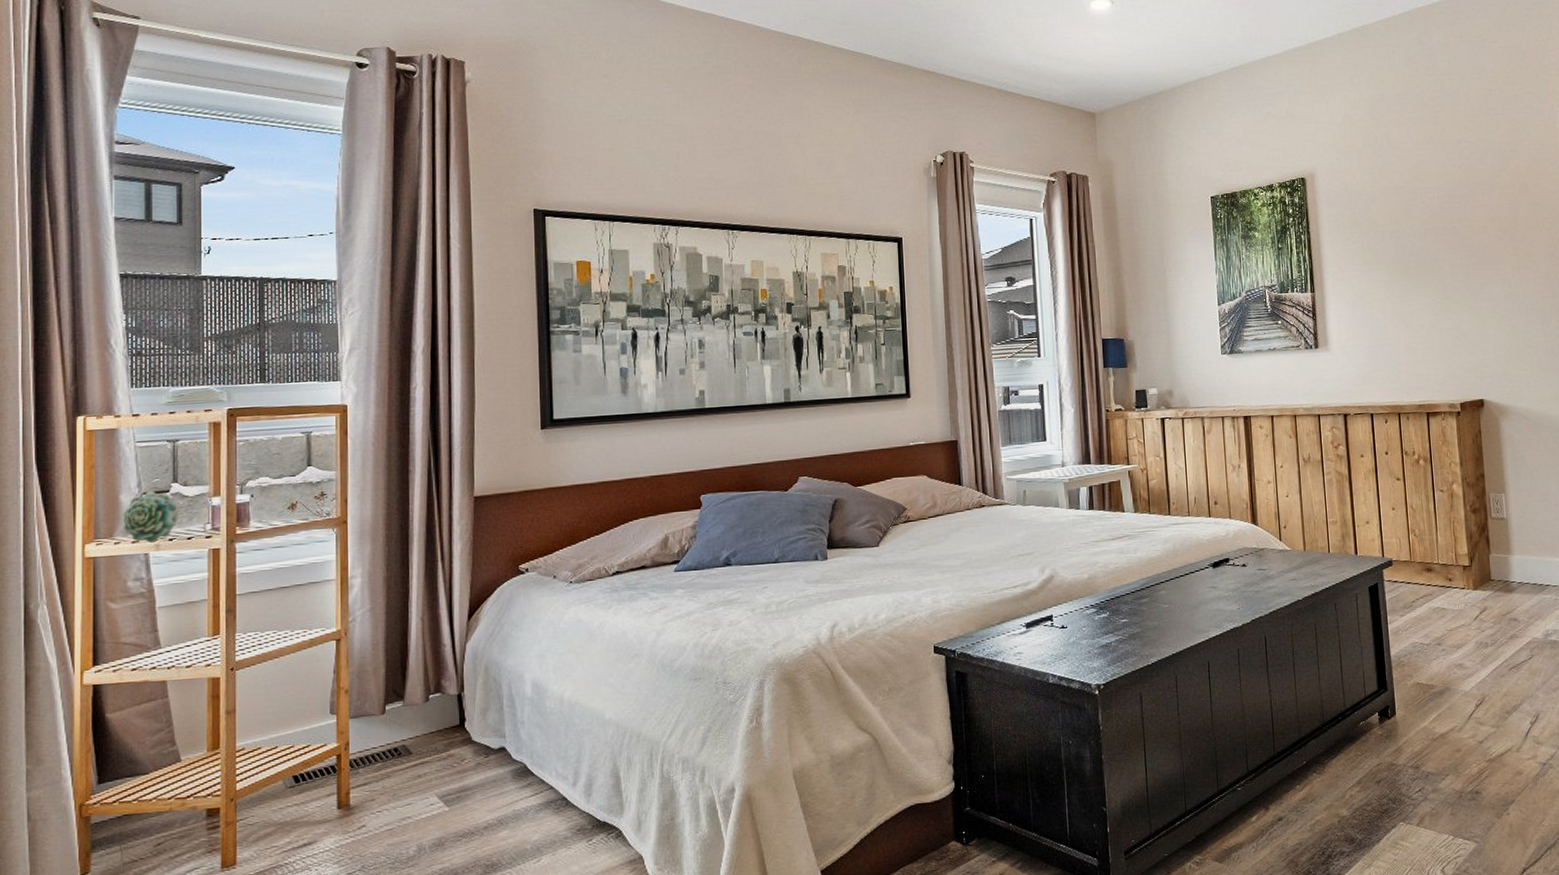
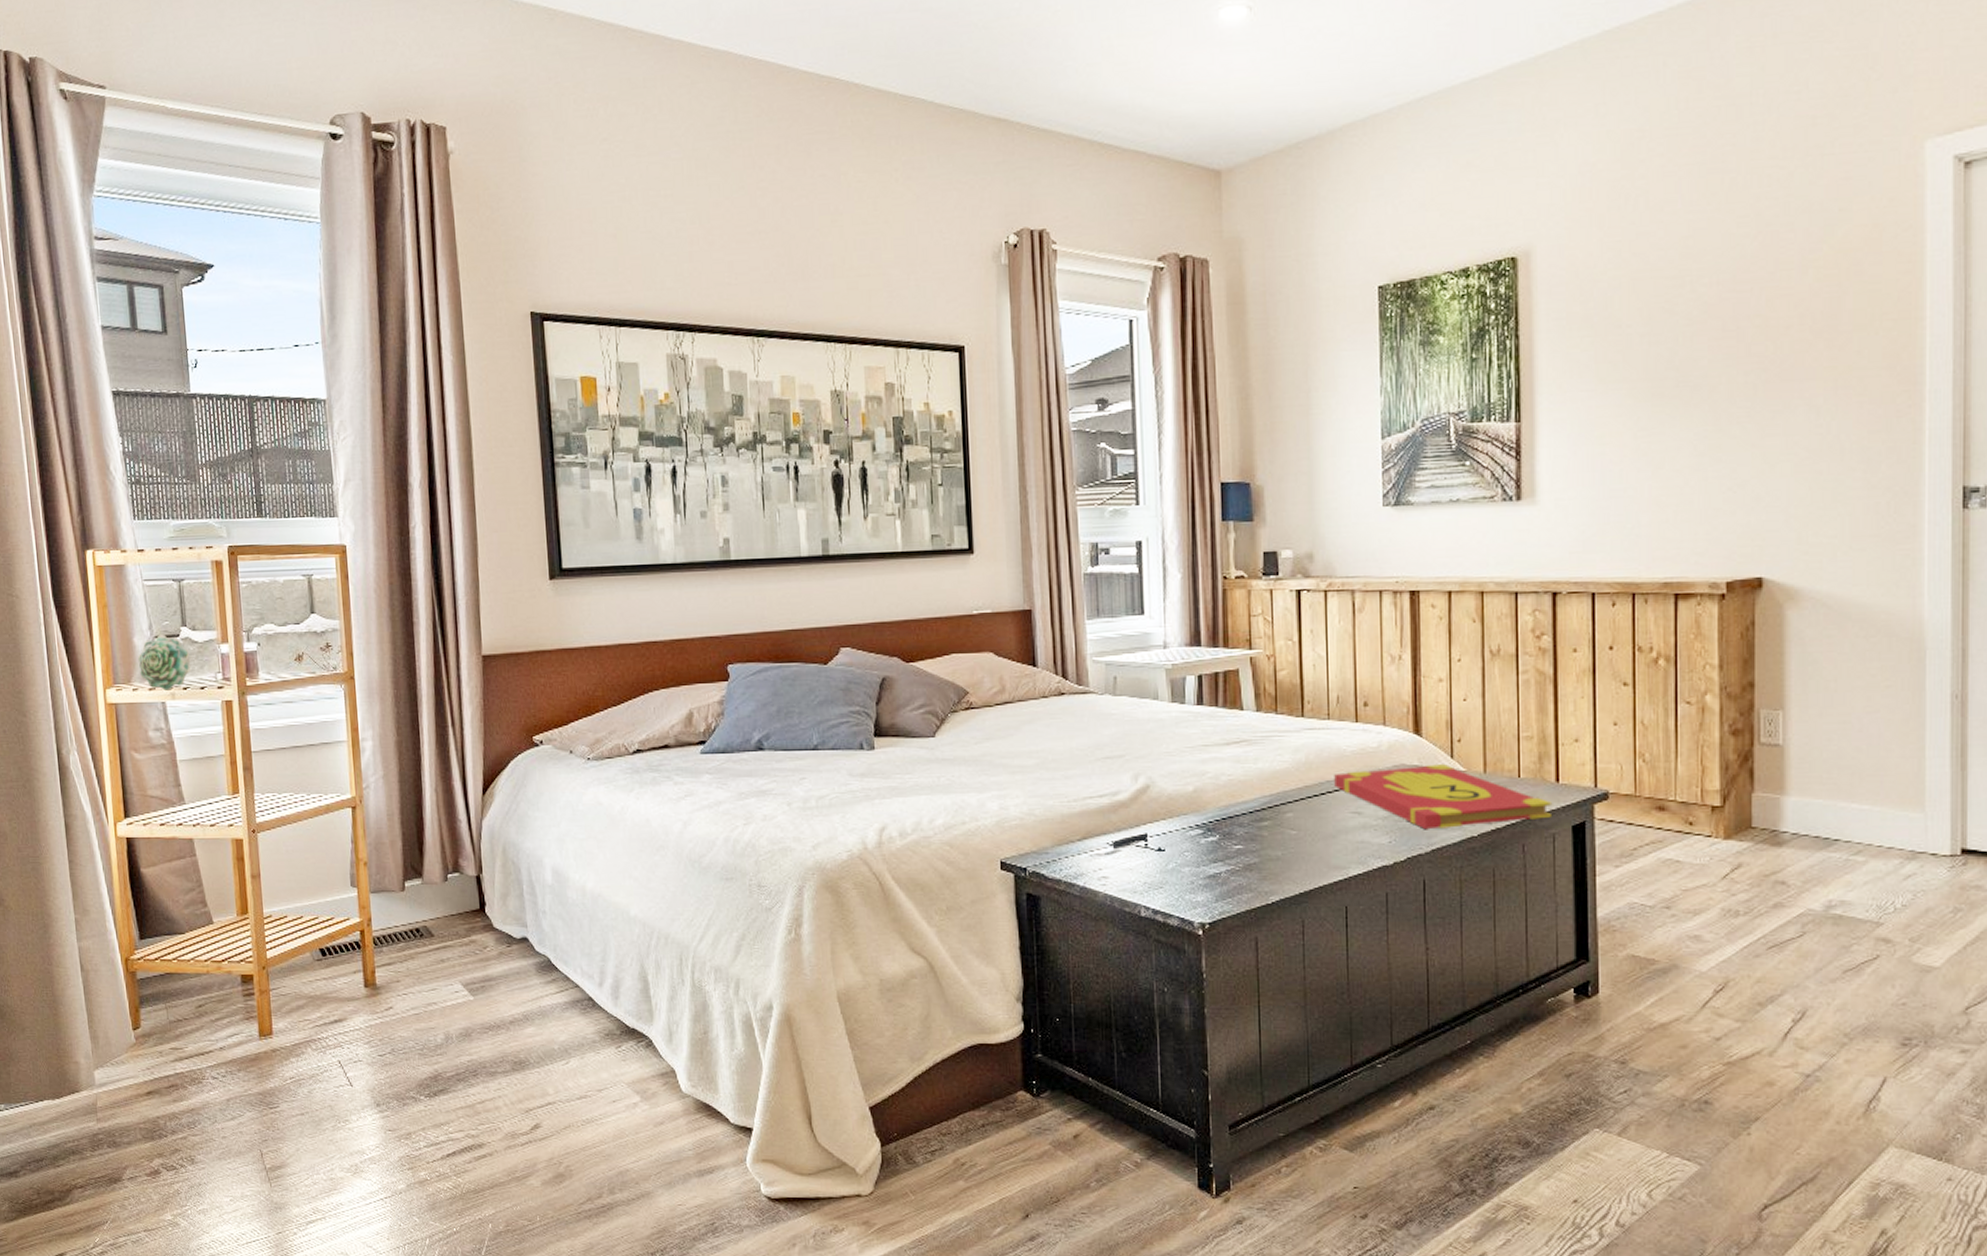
book: none [1195,546,1355,597] -> present [1334,764,1553,830]

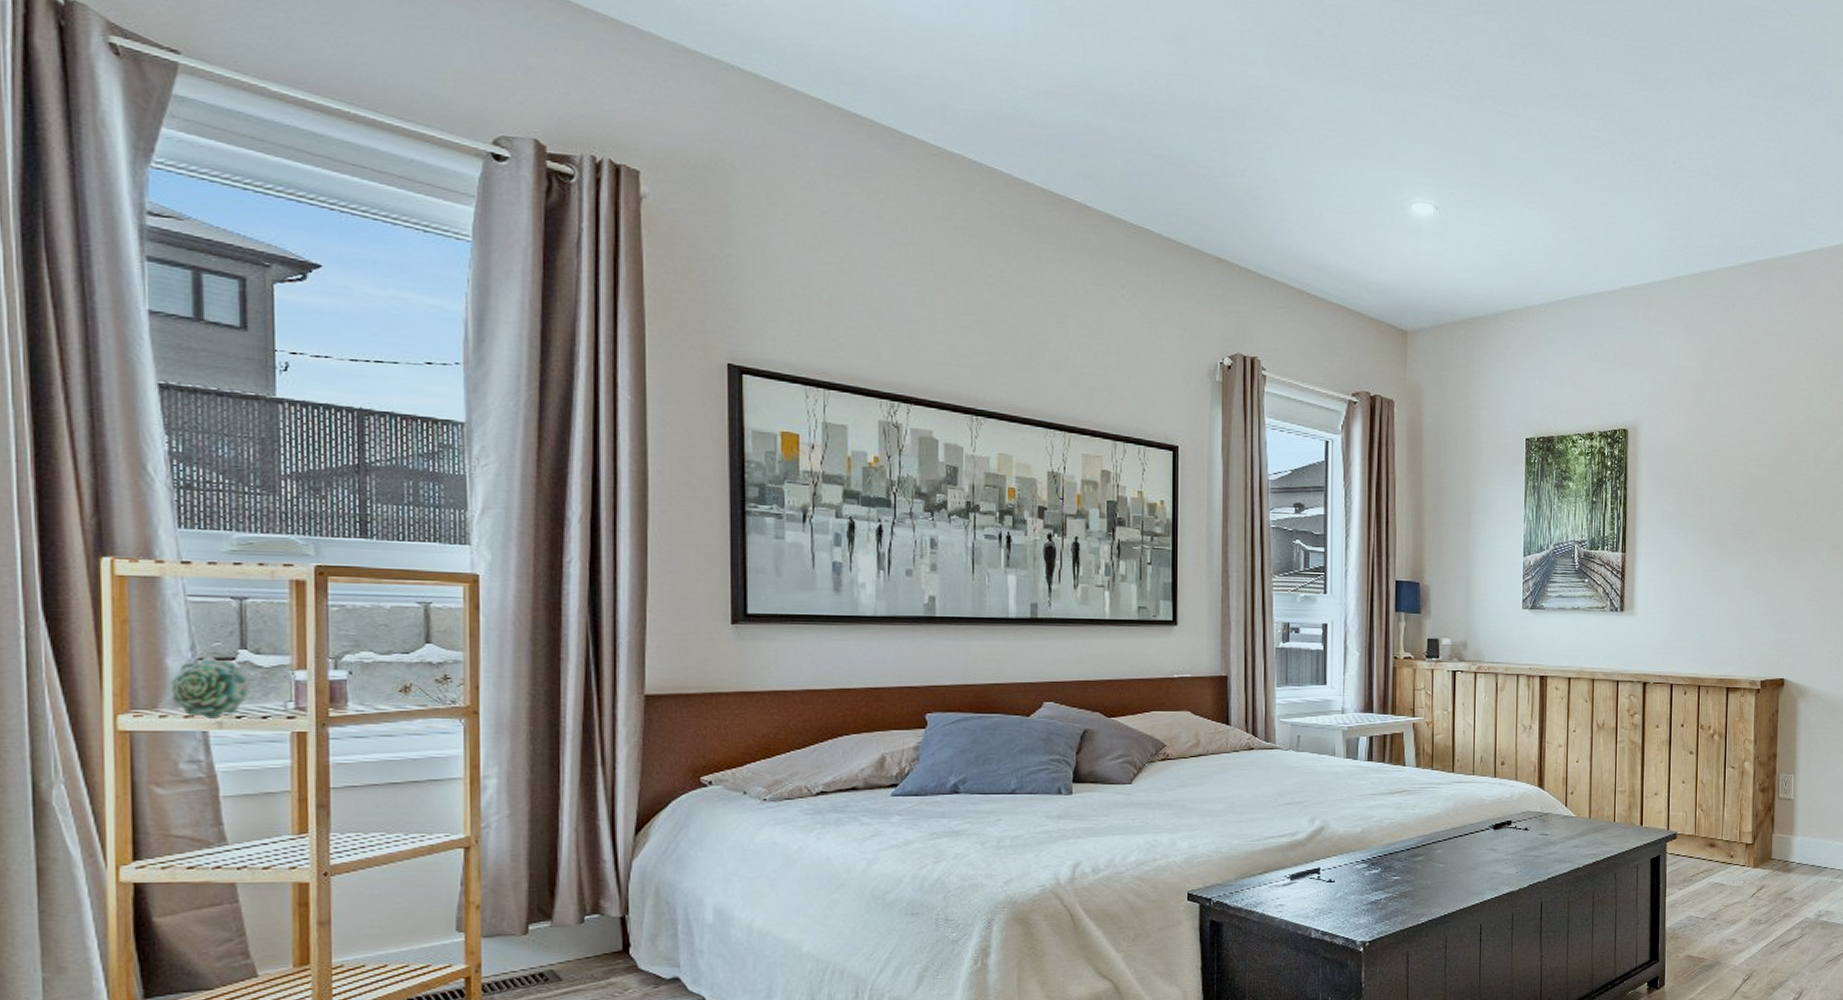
book: present [1334,764,1553,830] -> none [1476,811,1638,863]

